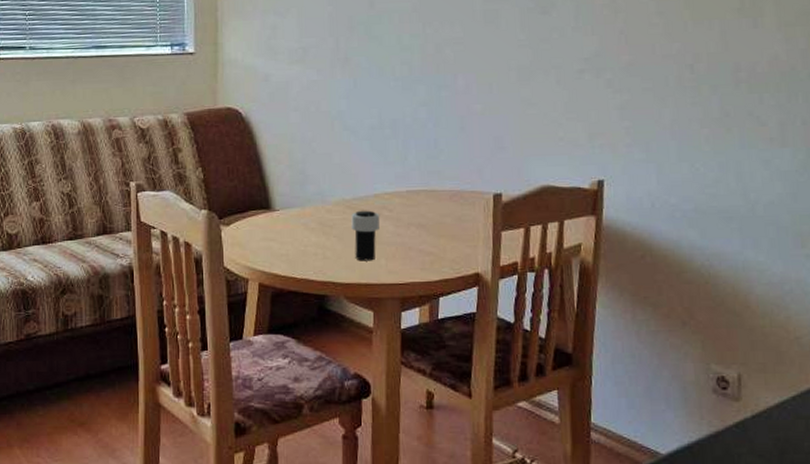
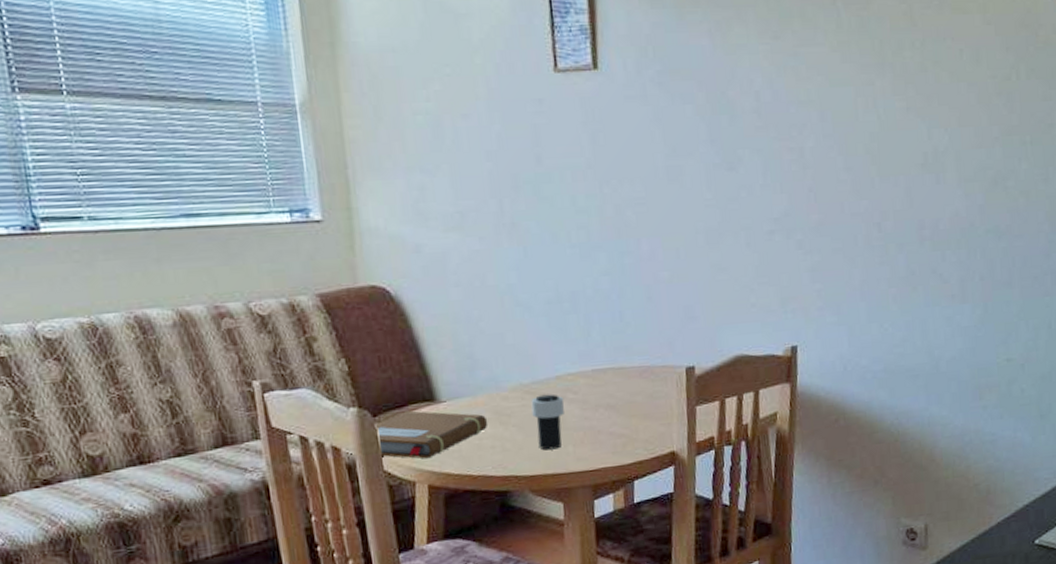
notebook: none [195,216,313,260] -> present [345,410,489,459]

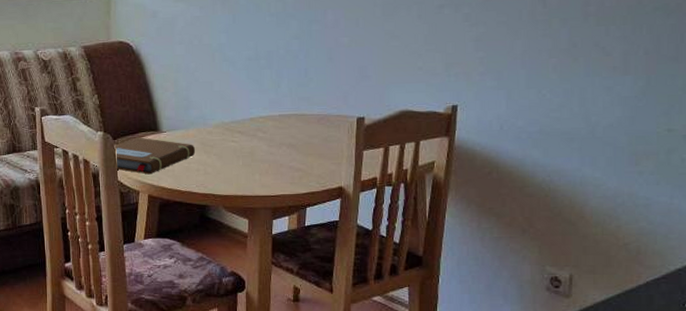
cup: present [531,394,565,450] -> none [229,132,255,176]

